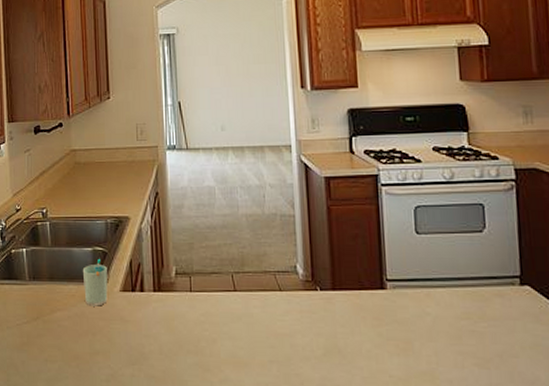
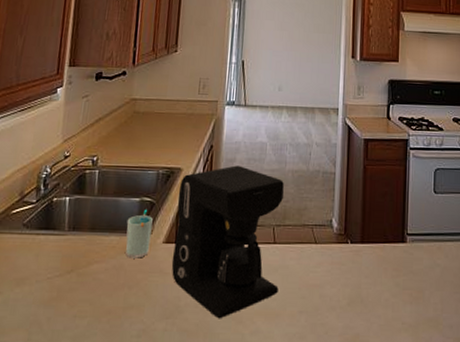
coffee maker: none [129,212,245,367] -> present [171,165,284,319]

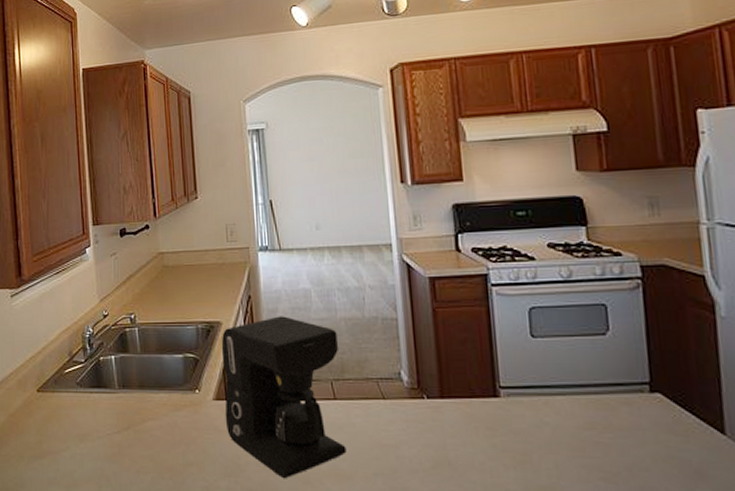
cup: present [126,209,153,258] -> none [173,365,201,416]

